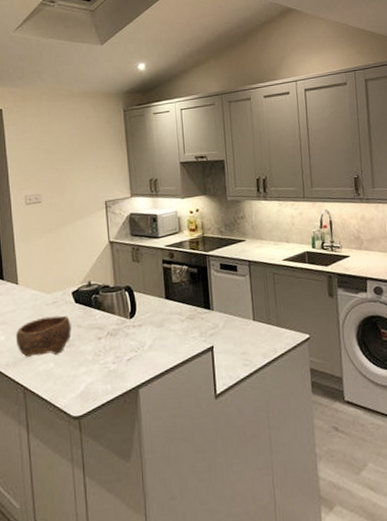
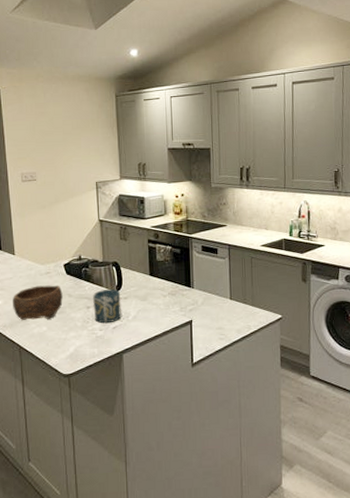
cup: none [104,316,136,356] -> present [93,289,121,324]

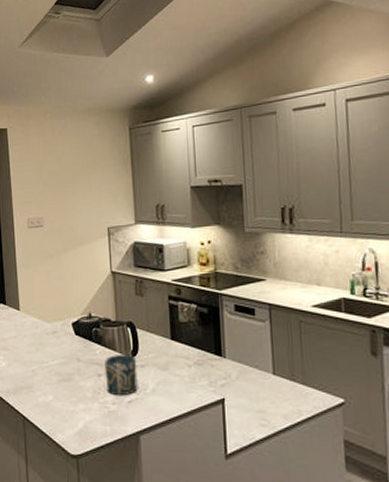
bowl: present [12,285,63,320] -> none [16,347,71,387]

